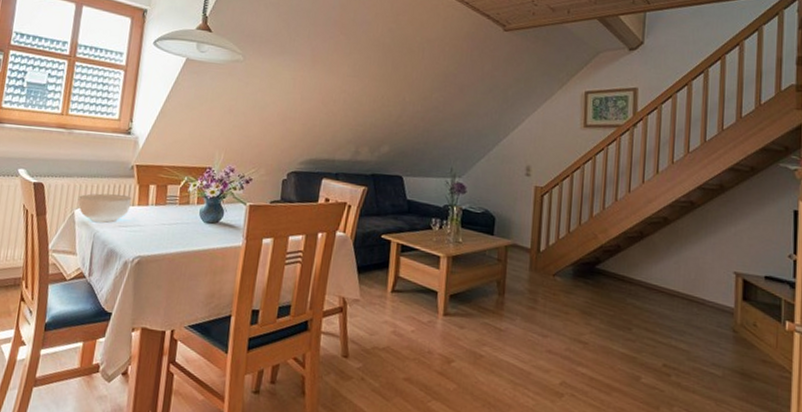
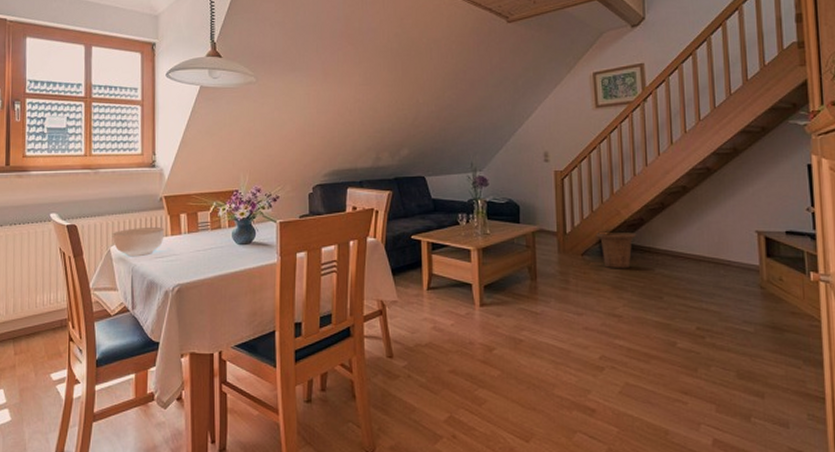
basket: none [569,254,612,296] -> present [595,232,637,269]

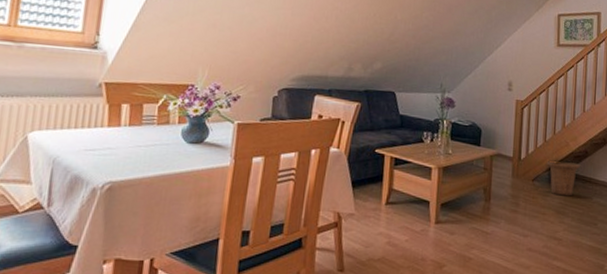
bowl: present [112,226,164,257] -> none [31,114,100,148]

